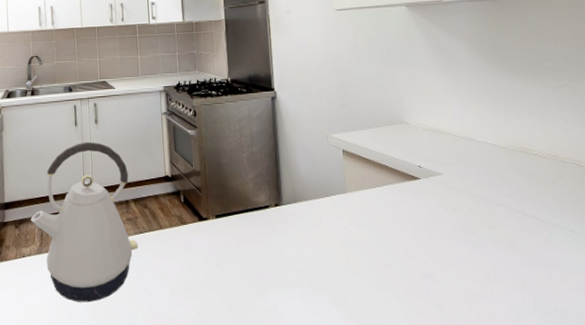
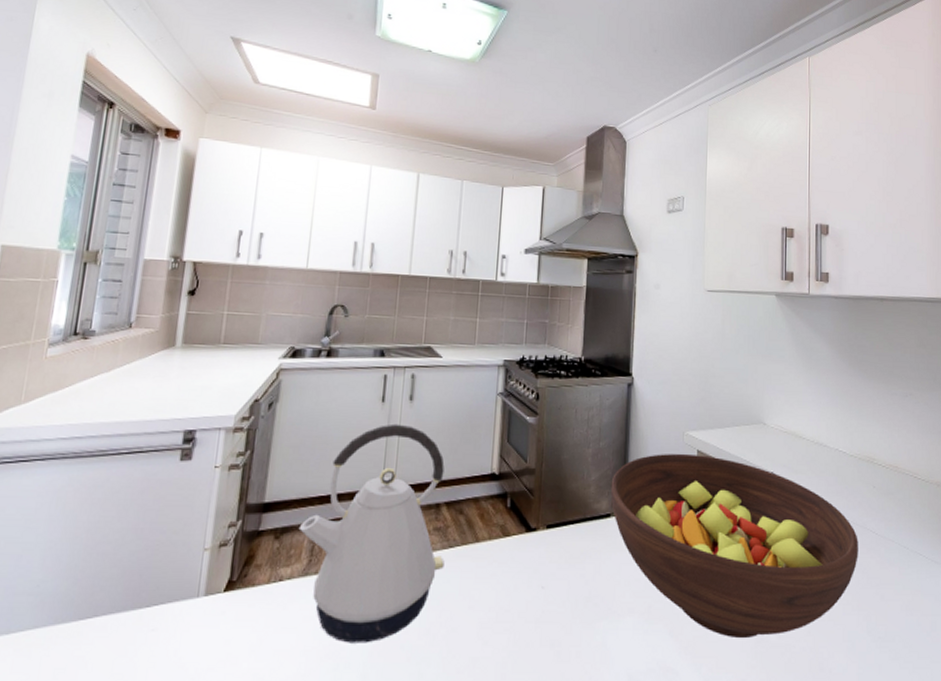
fruit bowl: none [266,153,519,310] -> present [610,453,858,639]

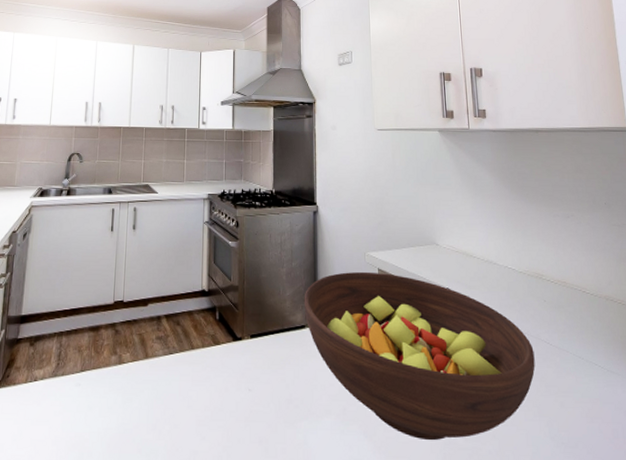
kettle: present [298,423,445,643] -> none [48,249,166,436]

